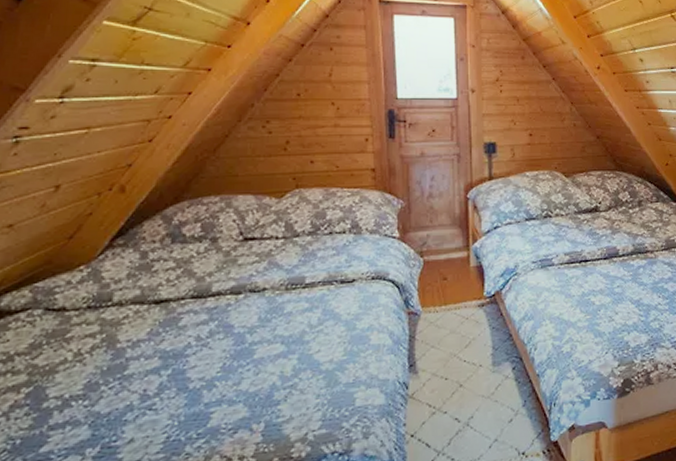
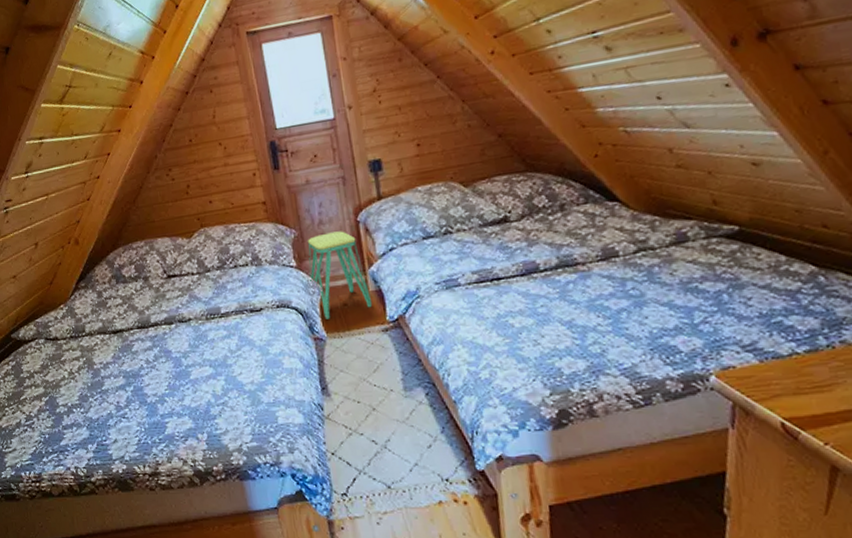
stool: none [410,206,472,293] -> present [307,231,373,319]

